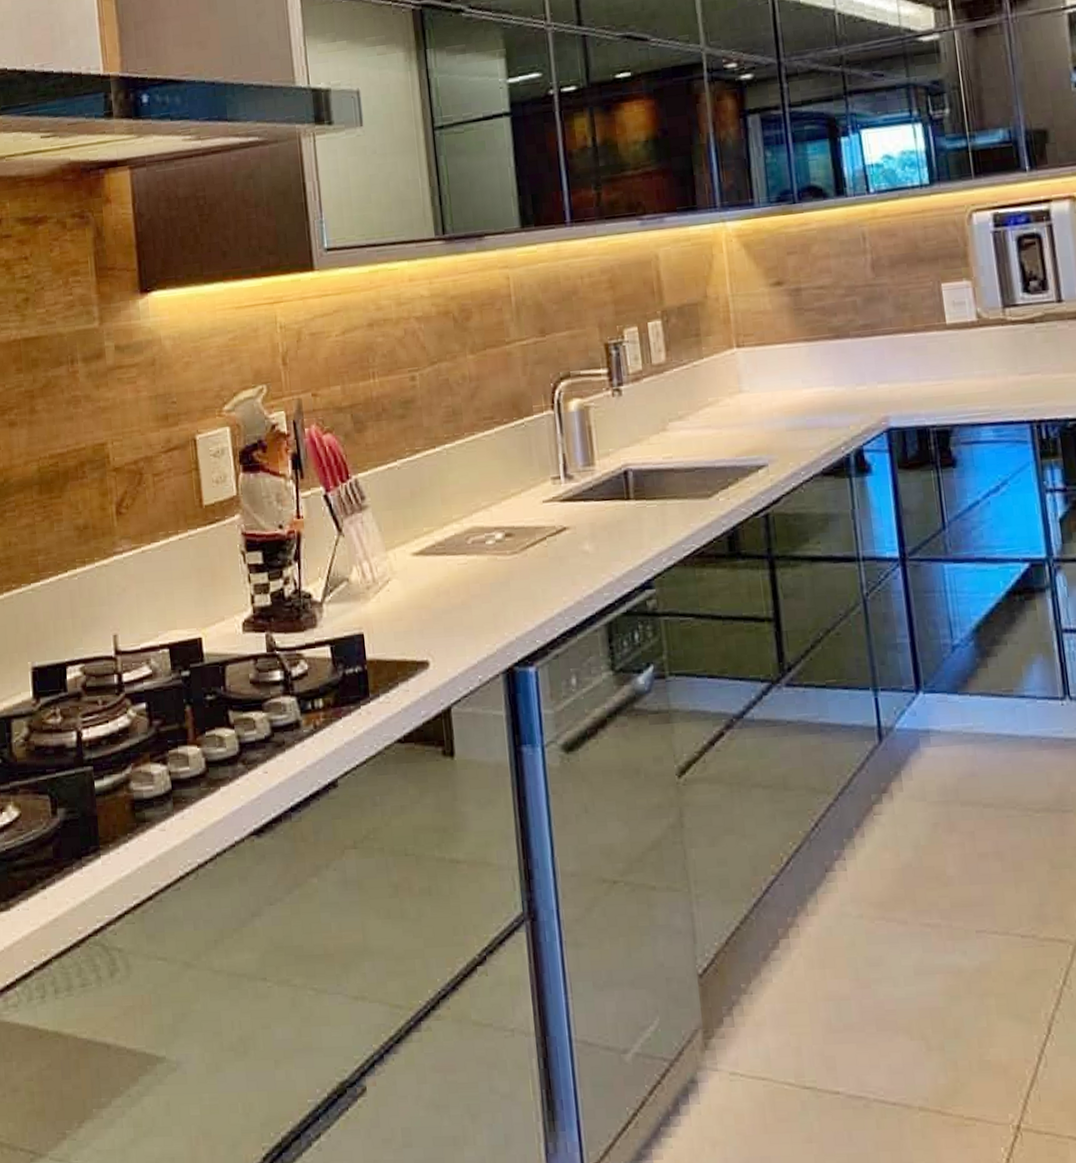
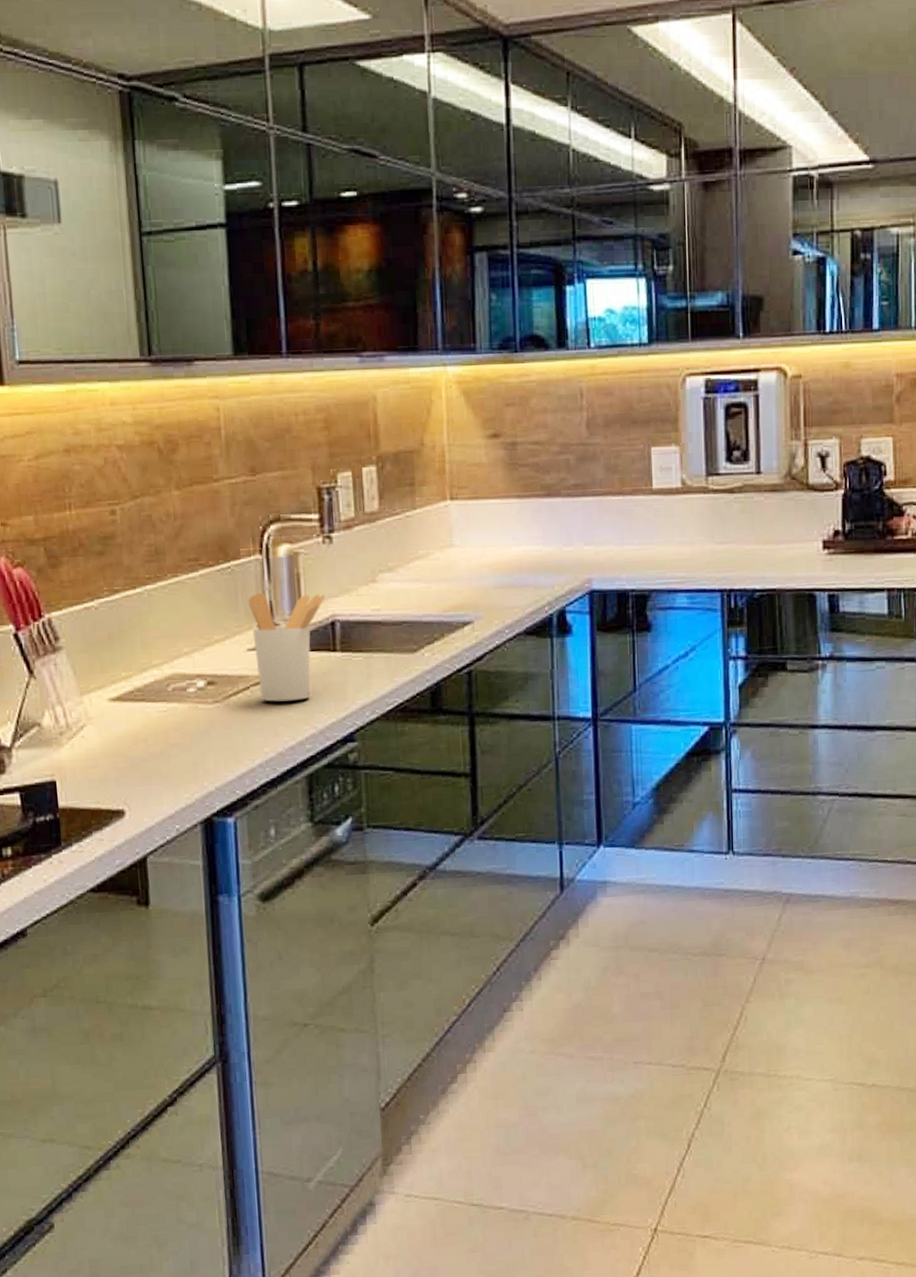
utensil holder: none [541,445,617,552] -> present [248,592,325,702]

